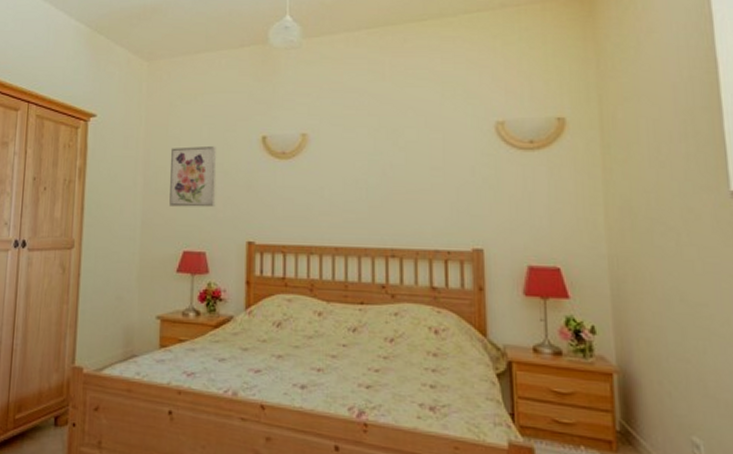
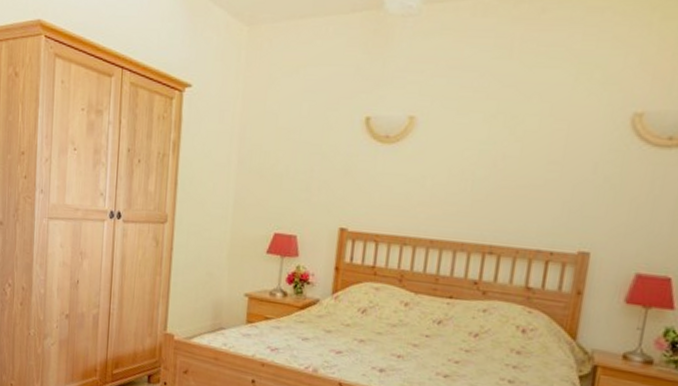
wall art: present [169,145,217,208] -> none [263,124,315,191]

